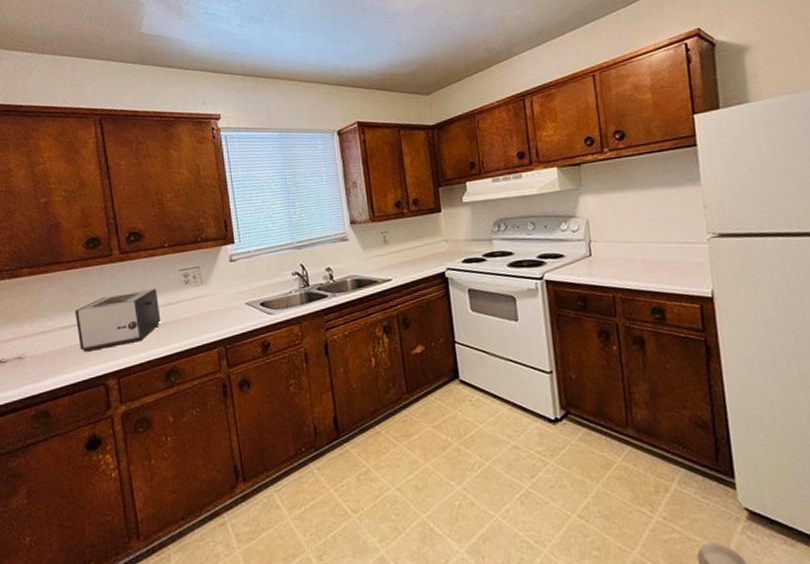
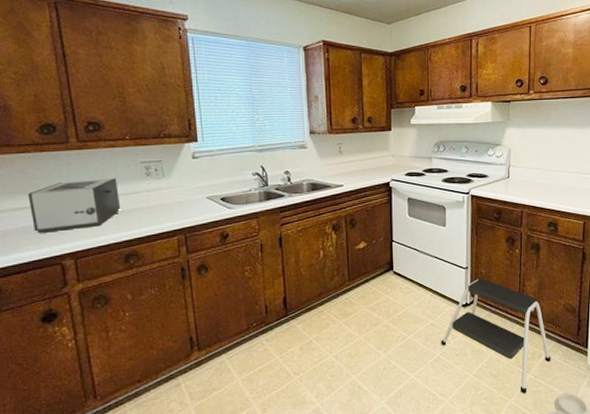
step stool: none [528,384,684,543] -> present [441,278,551,394]

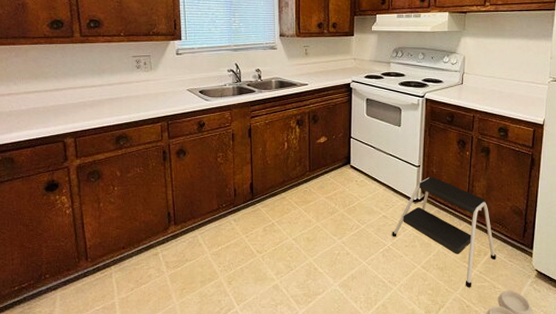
toaster: present [27,178,121,233] -> none [38,69,114,114]

